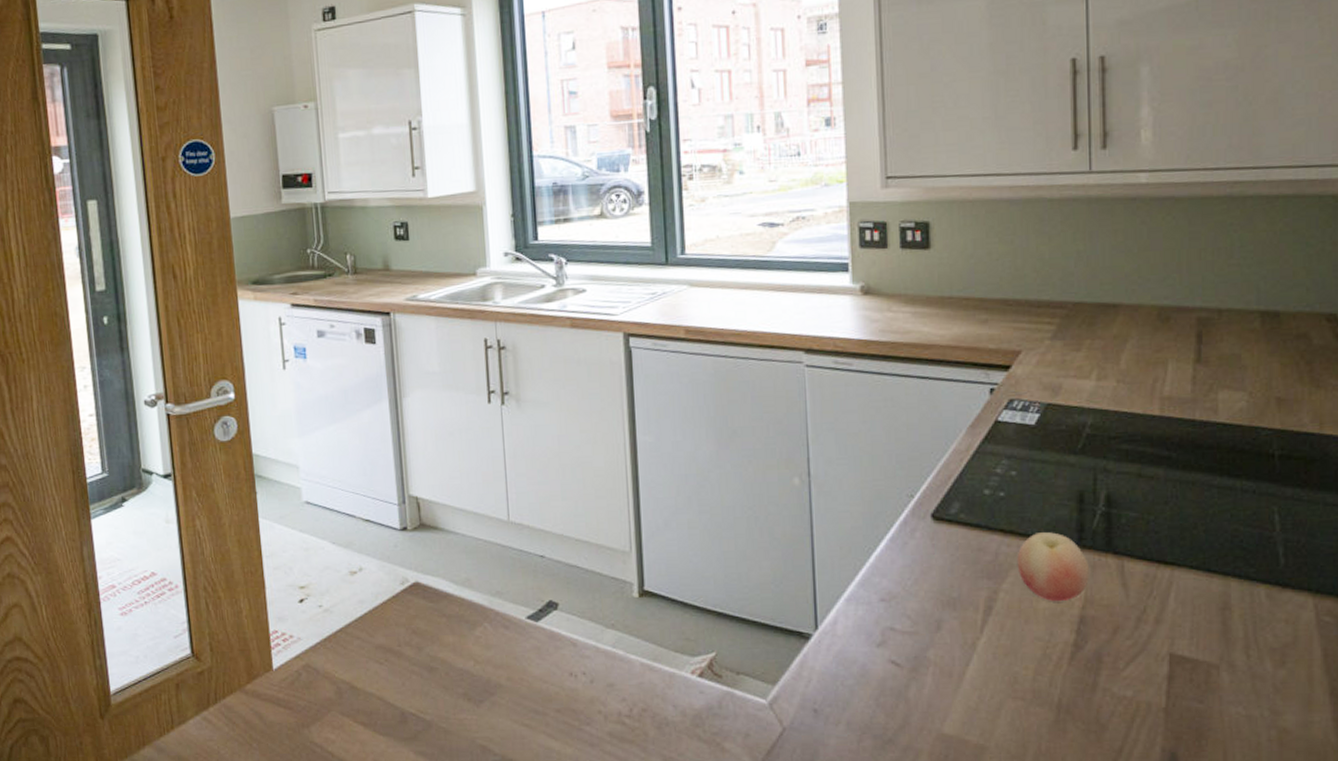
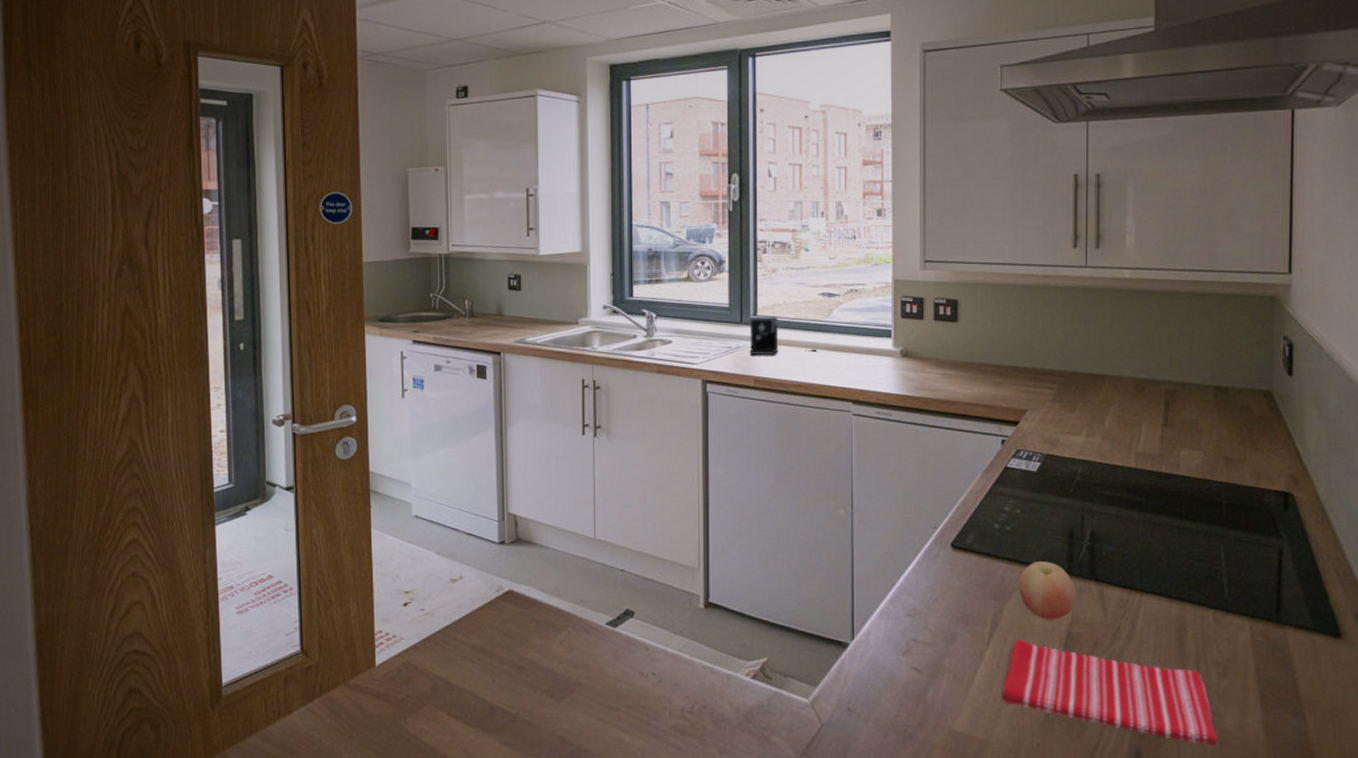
coffee maker: none [676,254,759,301] -> present [749,316,817,354]
dish towel: none [1000,624,1275,749] -> present [1002,638,1218,746]

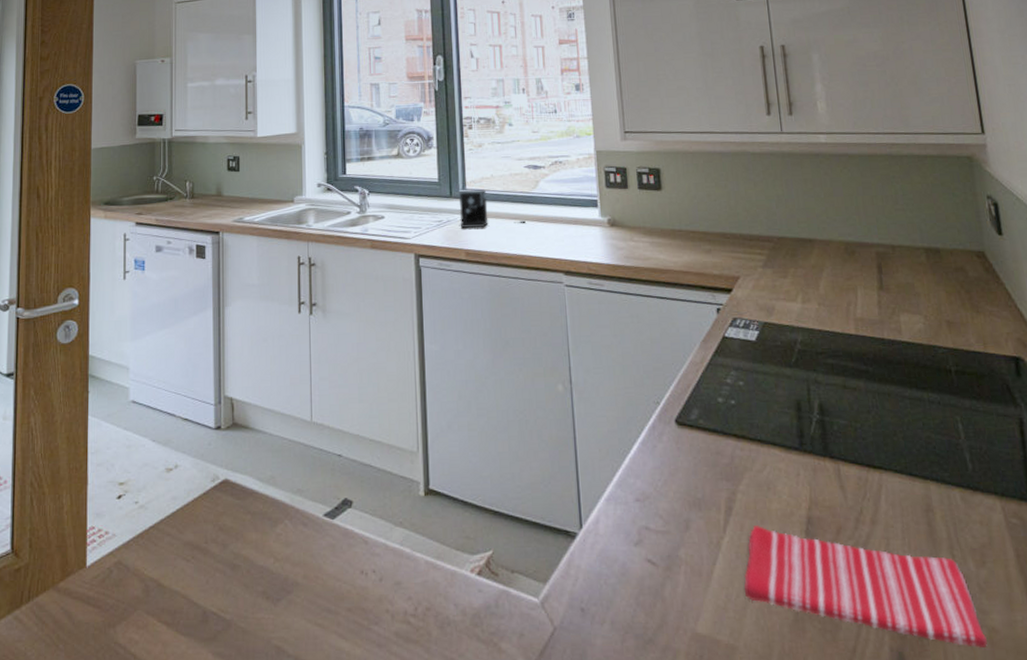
fruit: present [1018,561,1077,620] -> none [749,437,813,503]

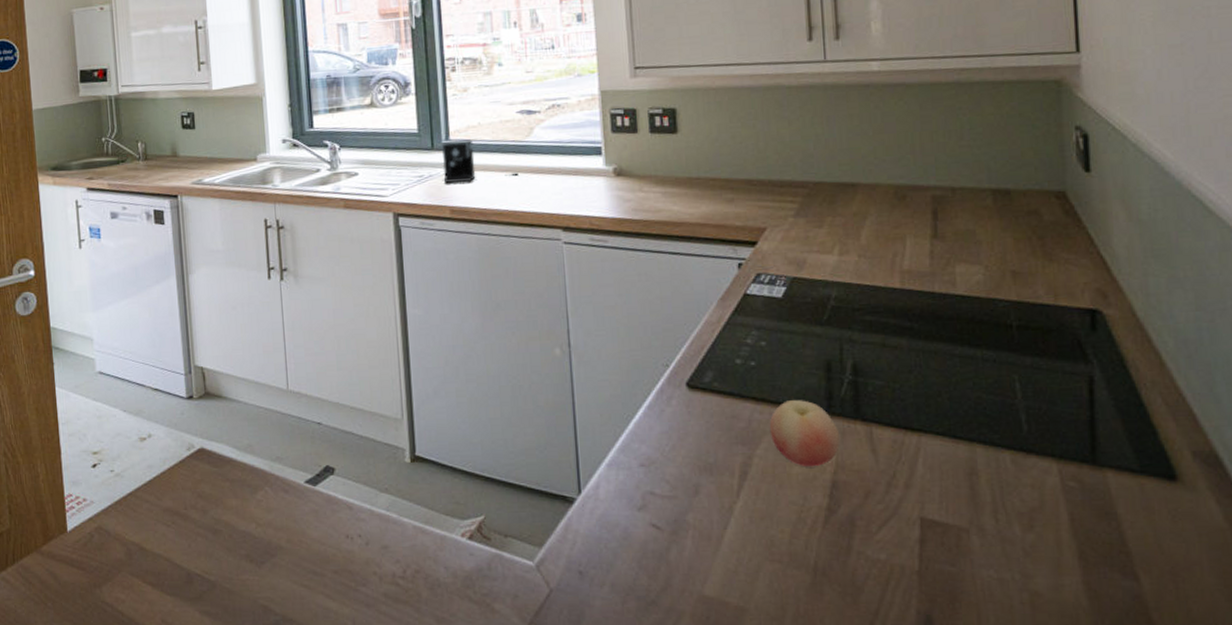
dish towel: present [744,524,987,649] -> none [757,489,1028,612]
fruit: none [749,437,813,503] -> present [769,400,841,467]

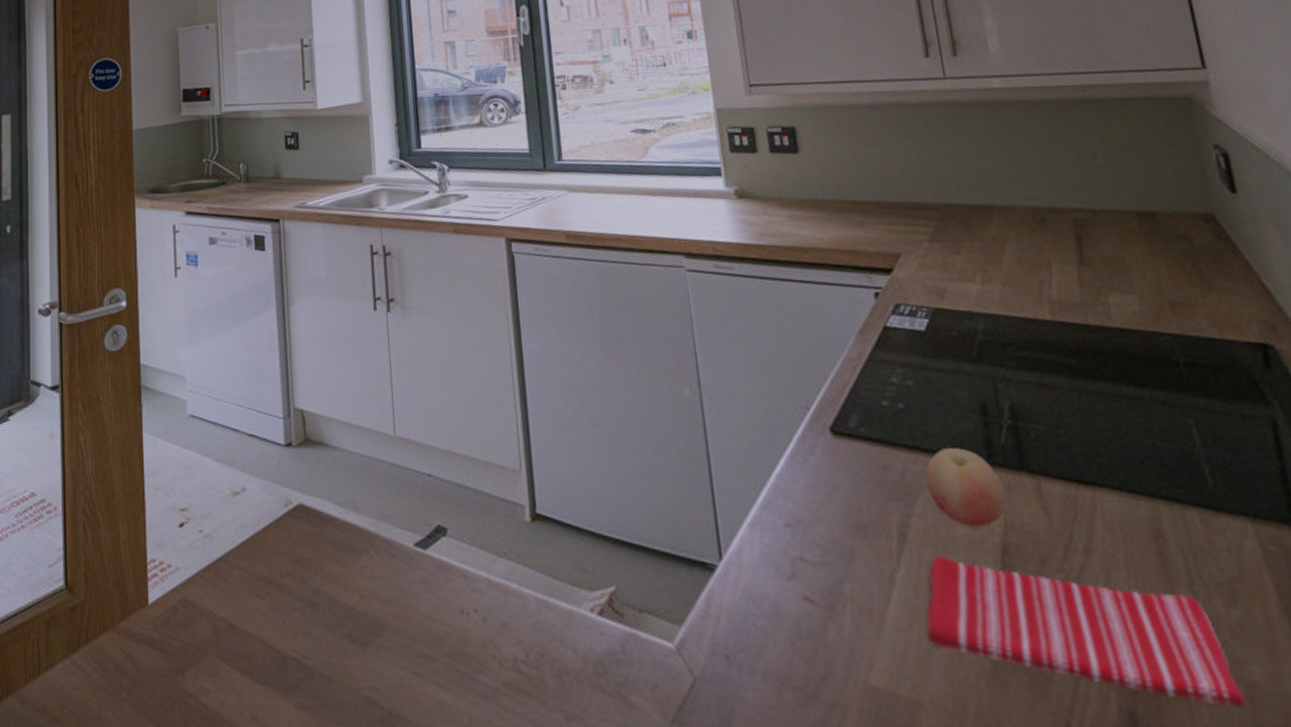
coffee maker: present [441,139,518,183] -> none [554,160,635,206]
dish towel: none [757,489,1028,612] -> present [925,554,1246,709]

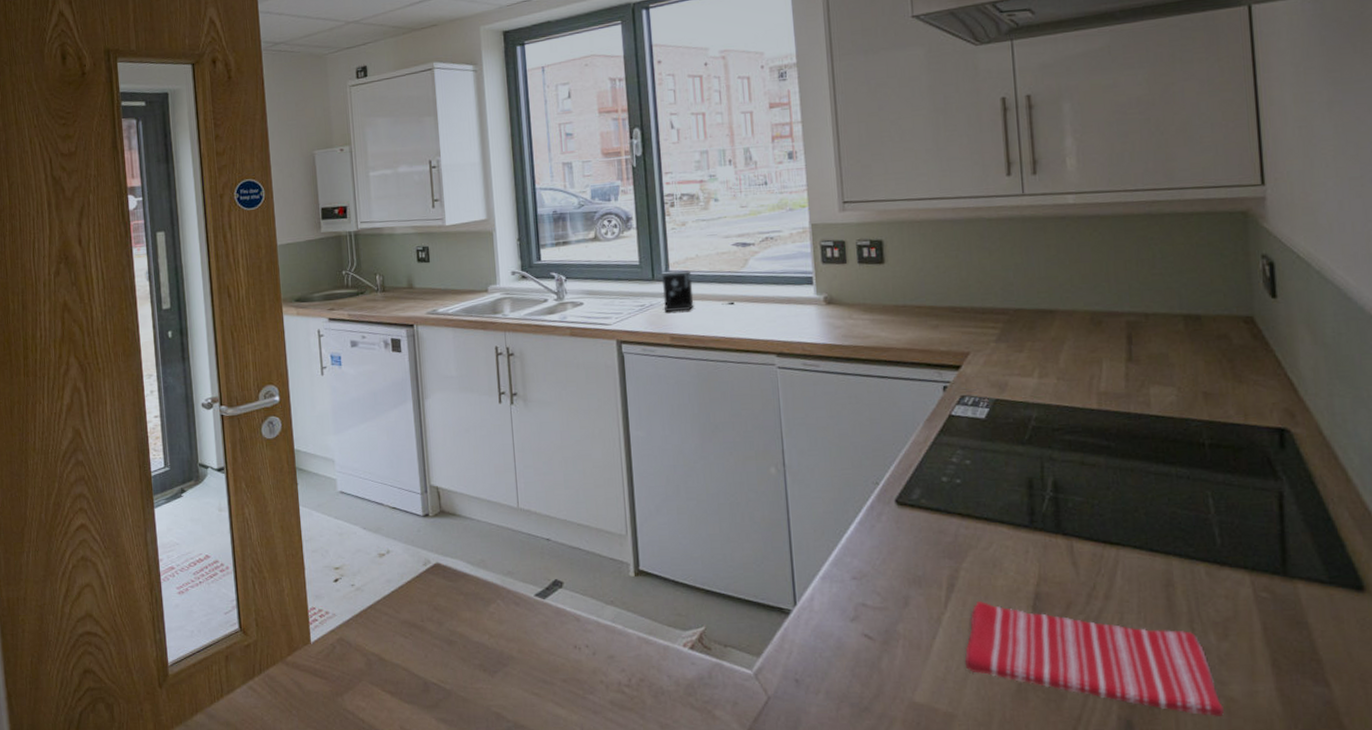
coffee maker: none [554,160,635,206] -> present [661,270,734,312]
fruit: present [925,448,1006,528] -> none [974,515,1043,580]

